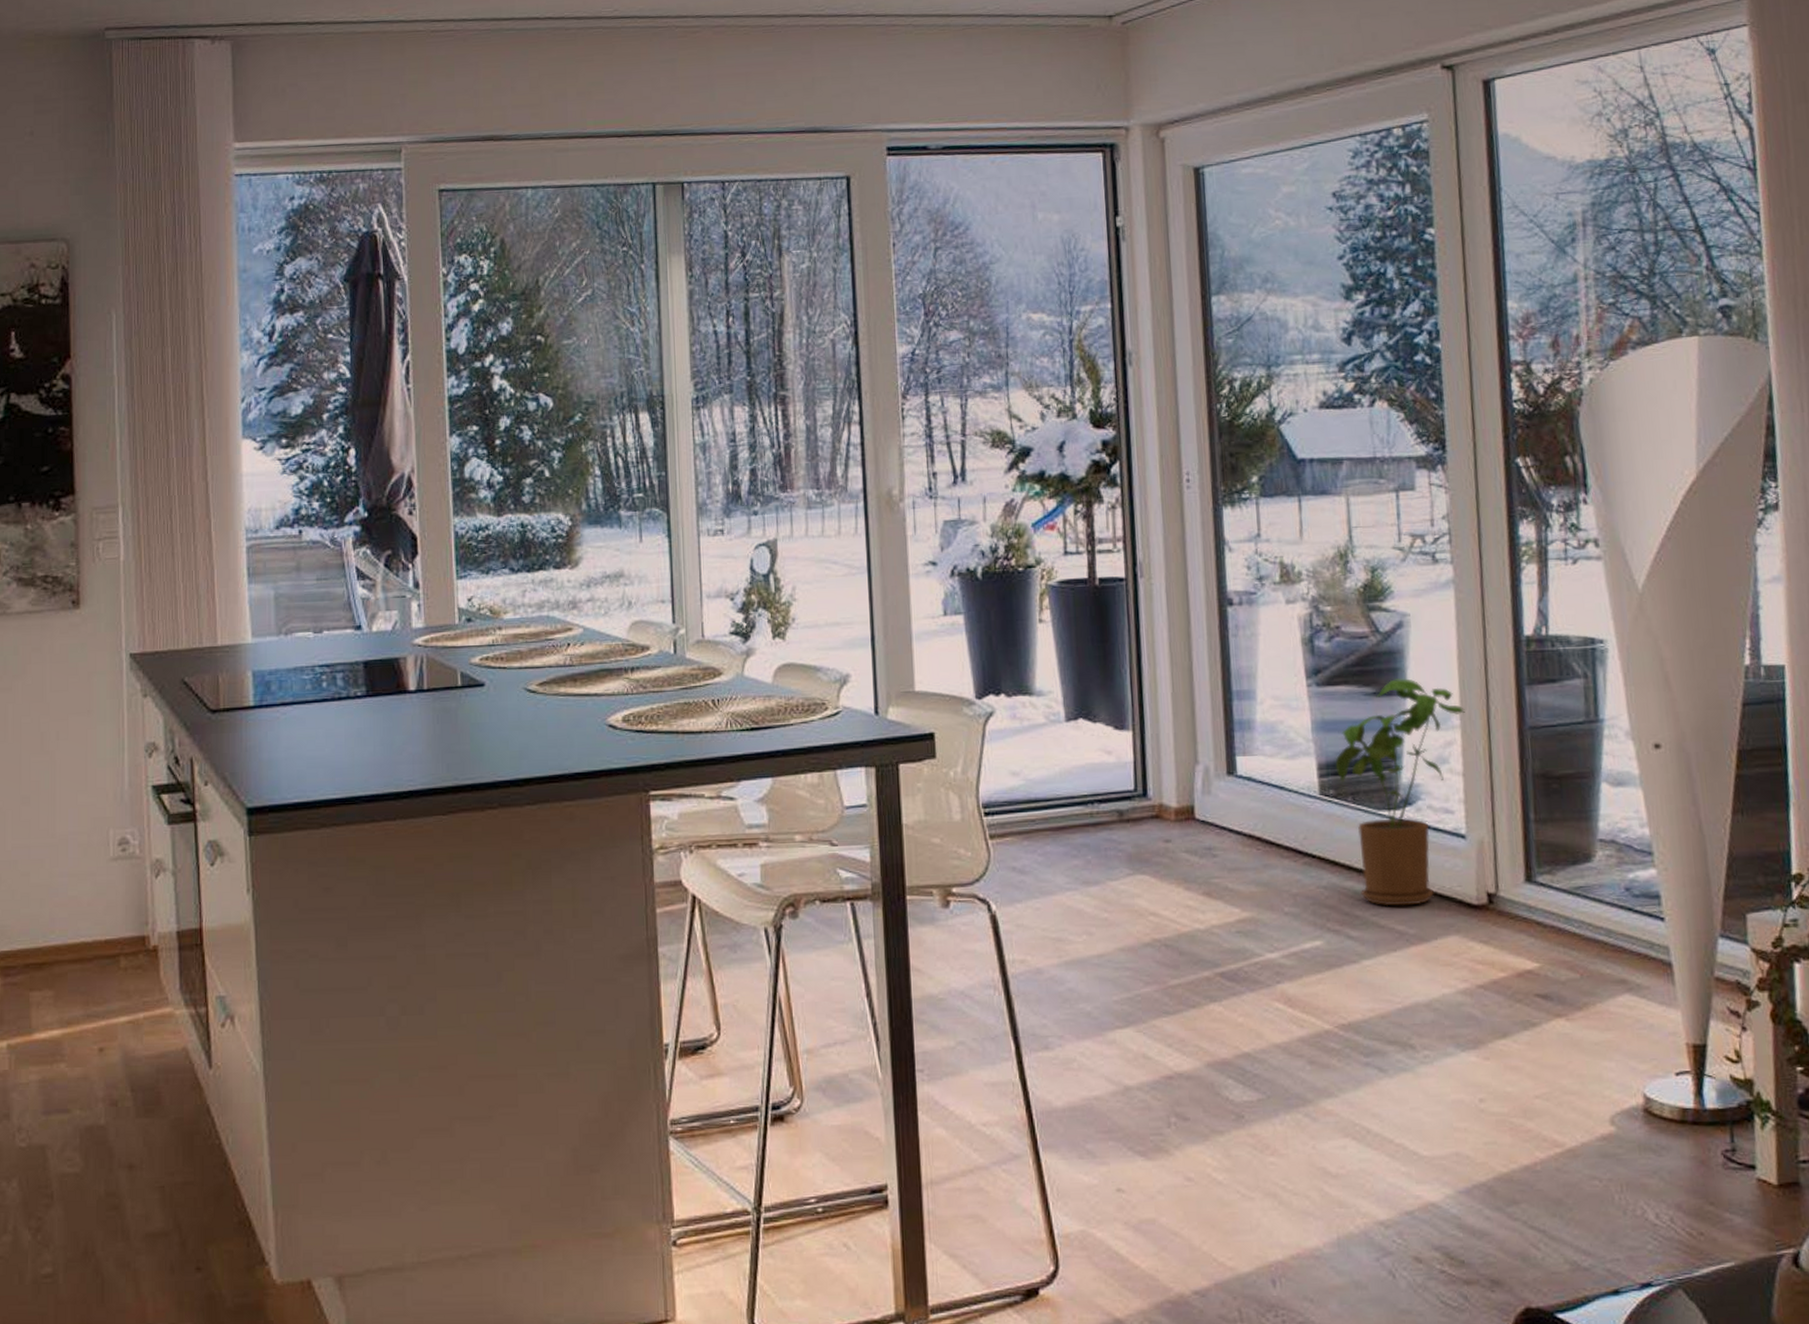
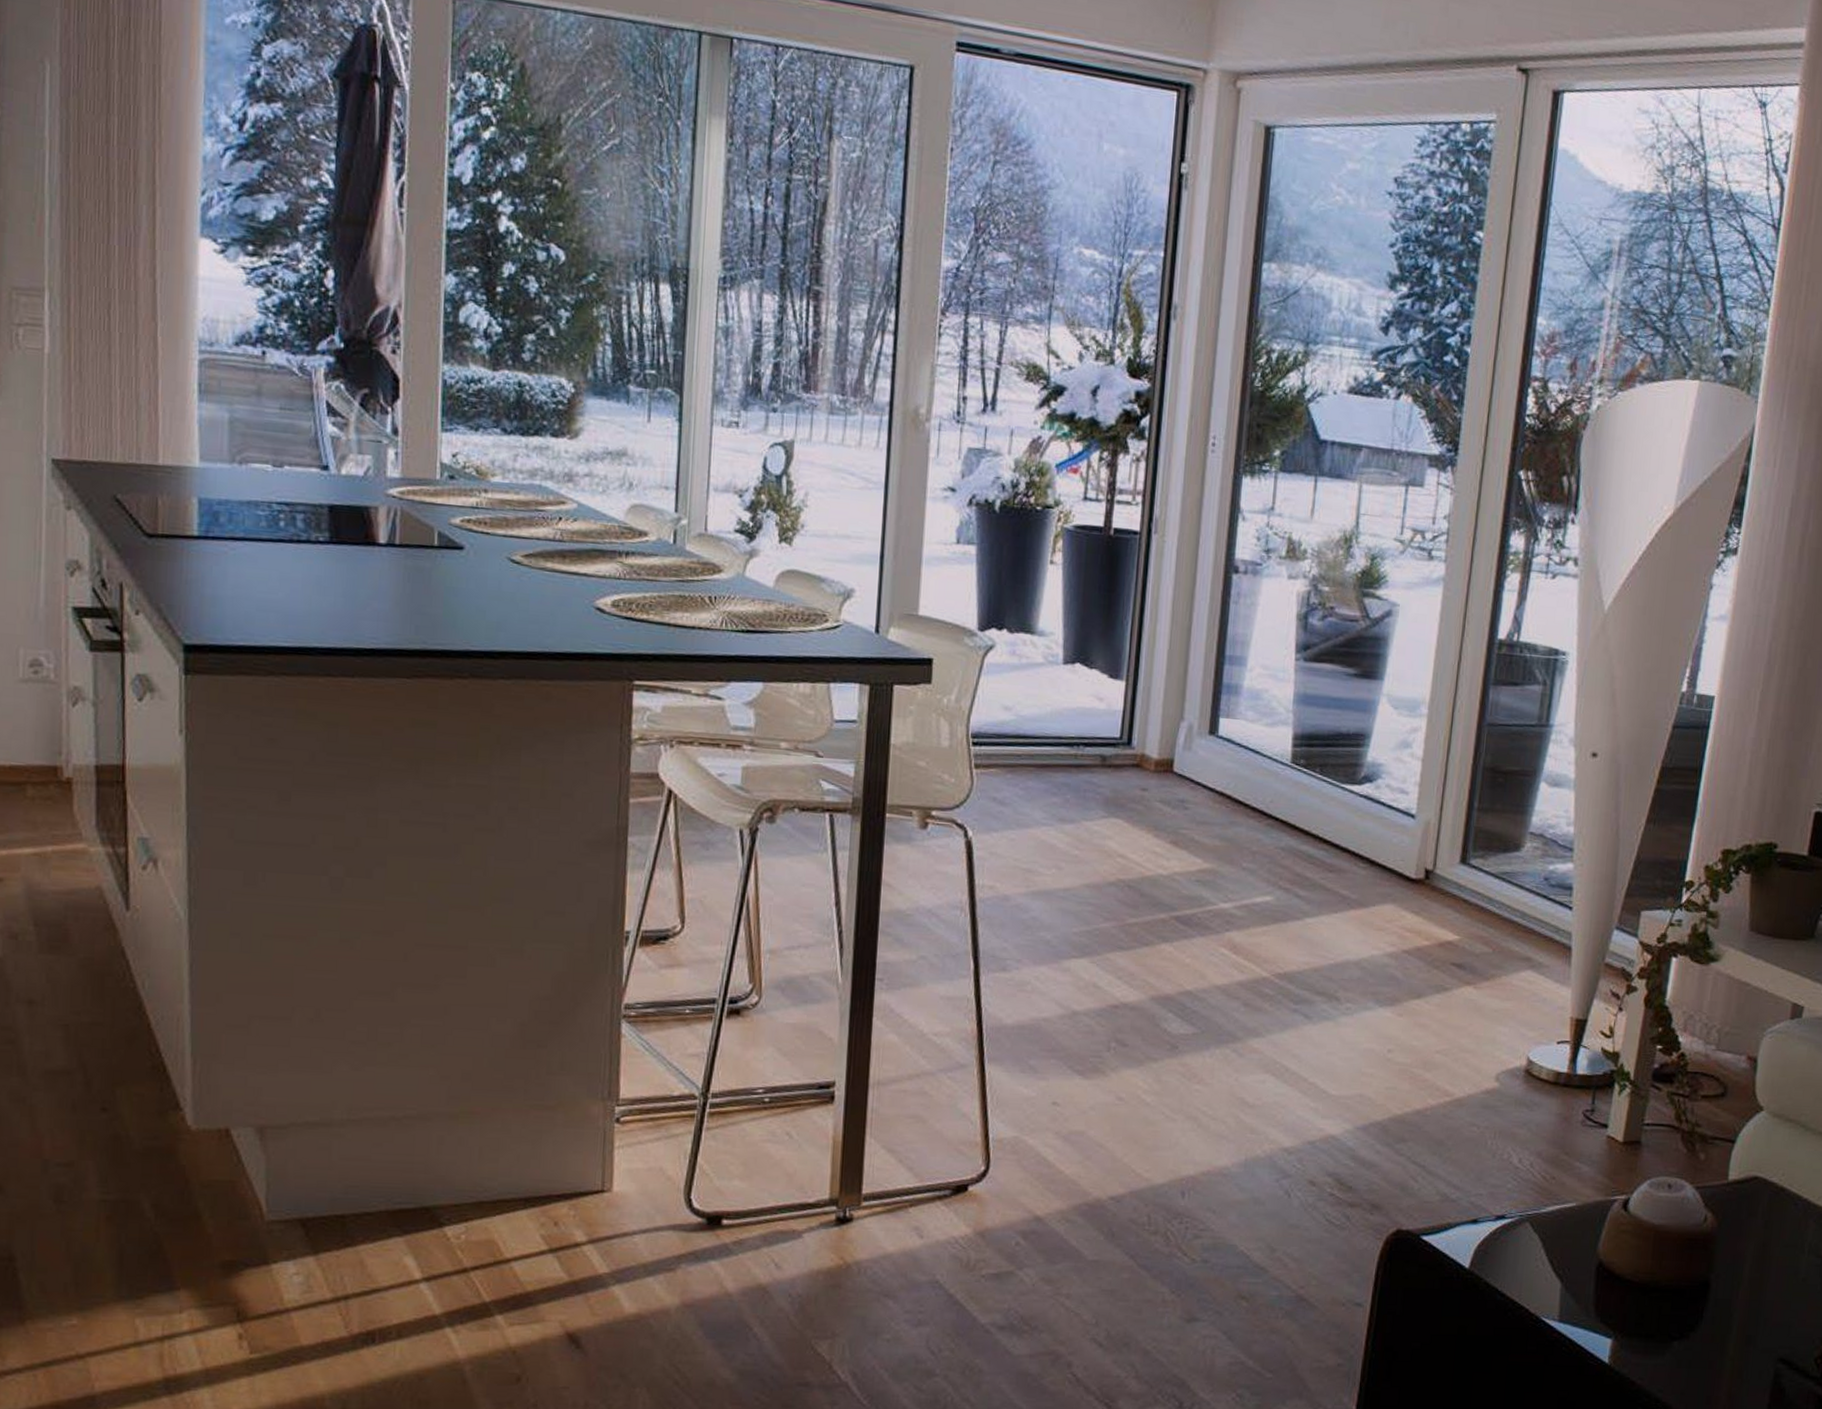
house plant: present [1335,678,1465,906] -> none [1309,664,1434,873]

